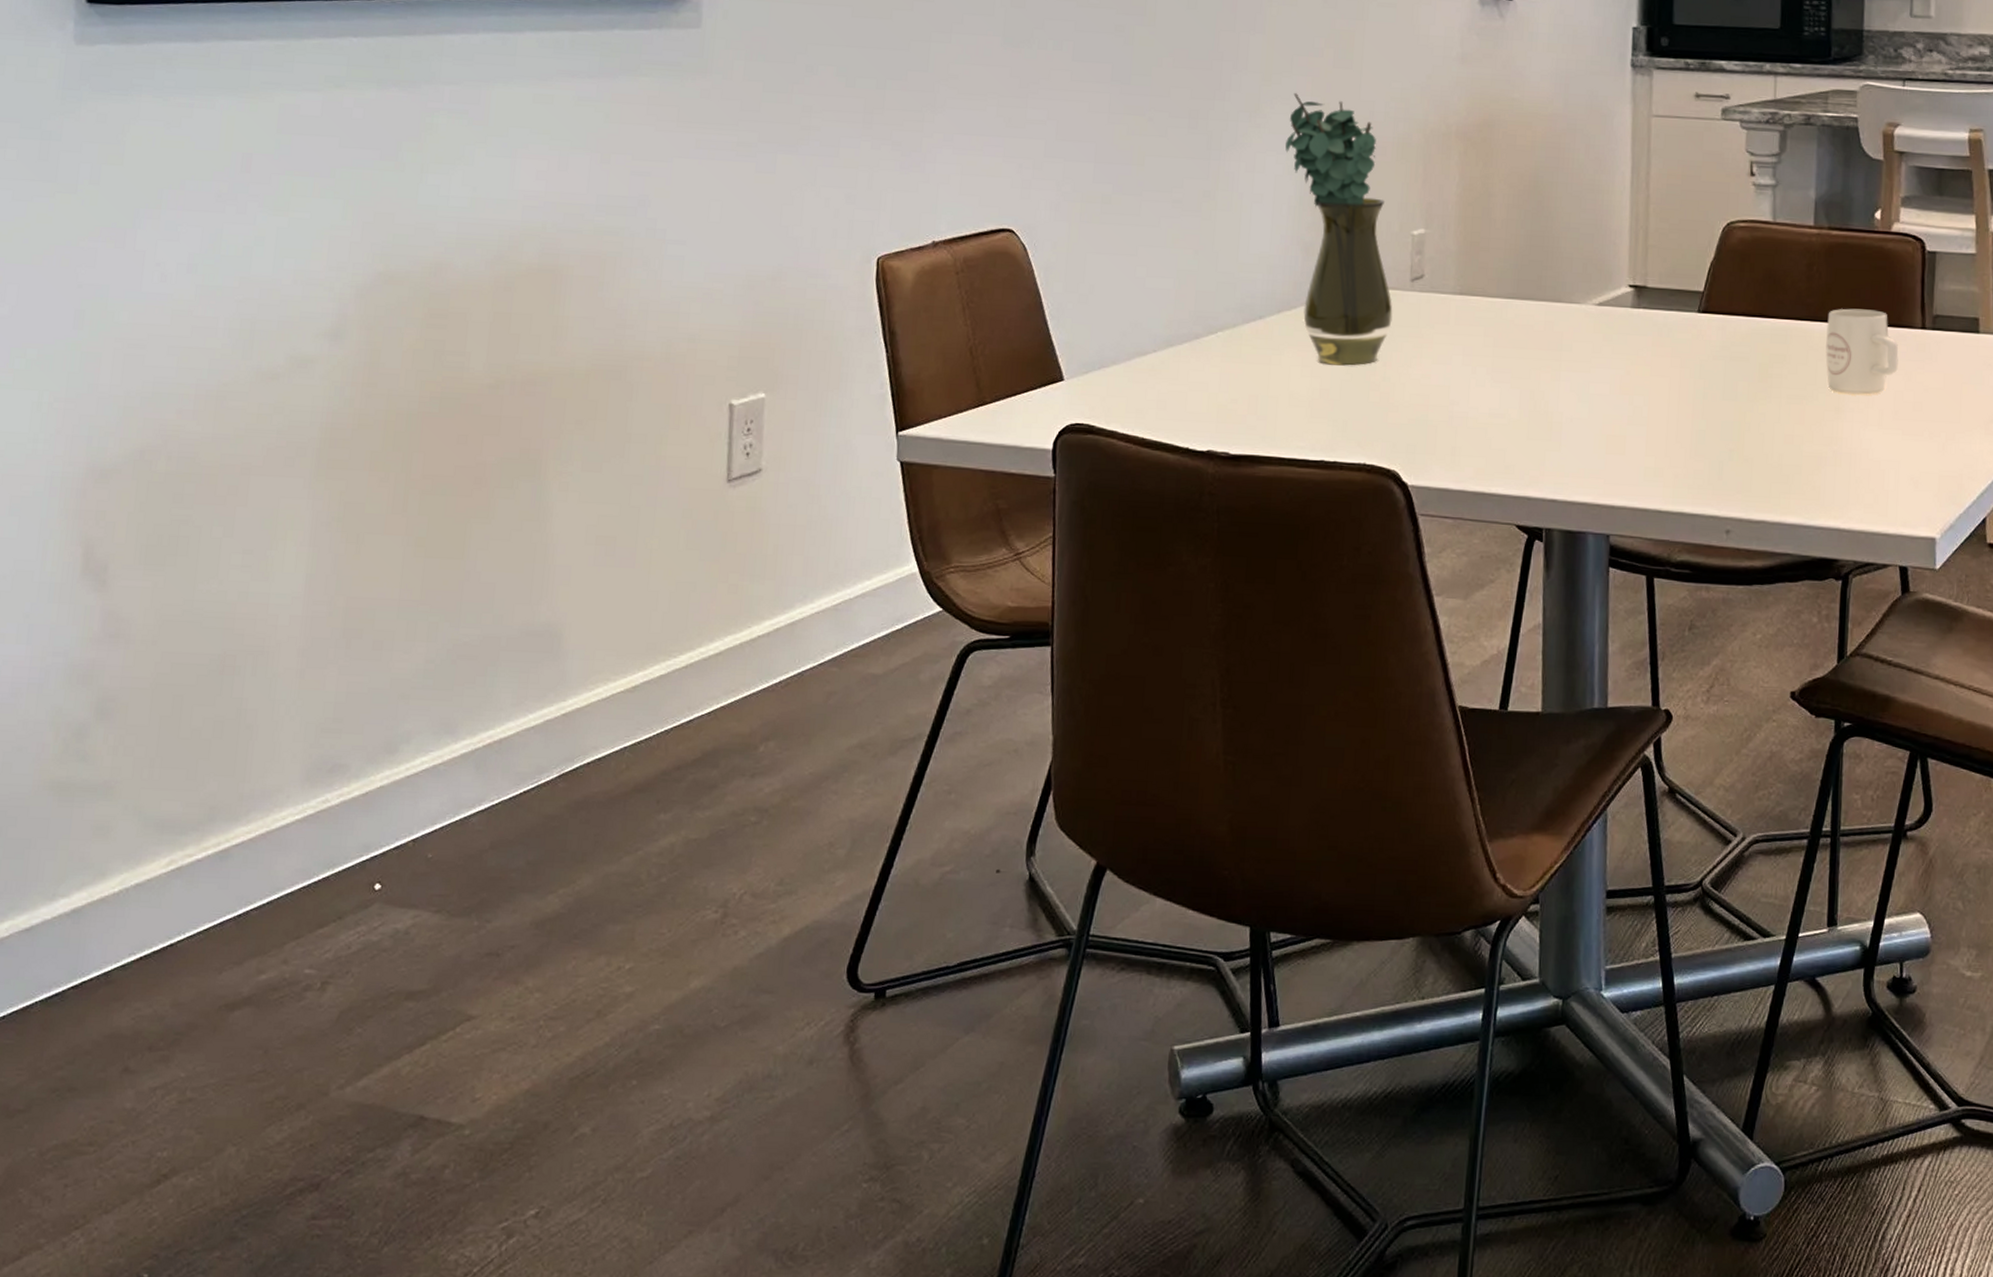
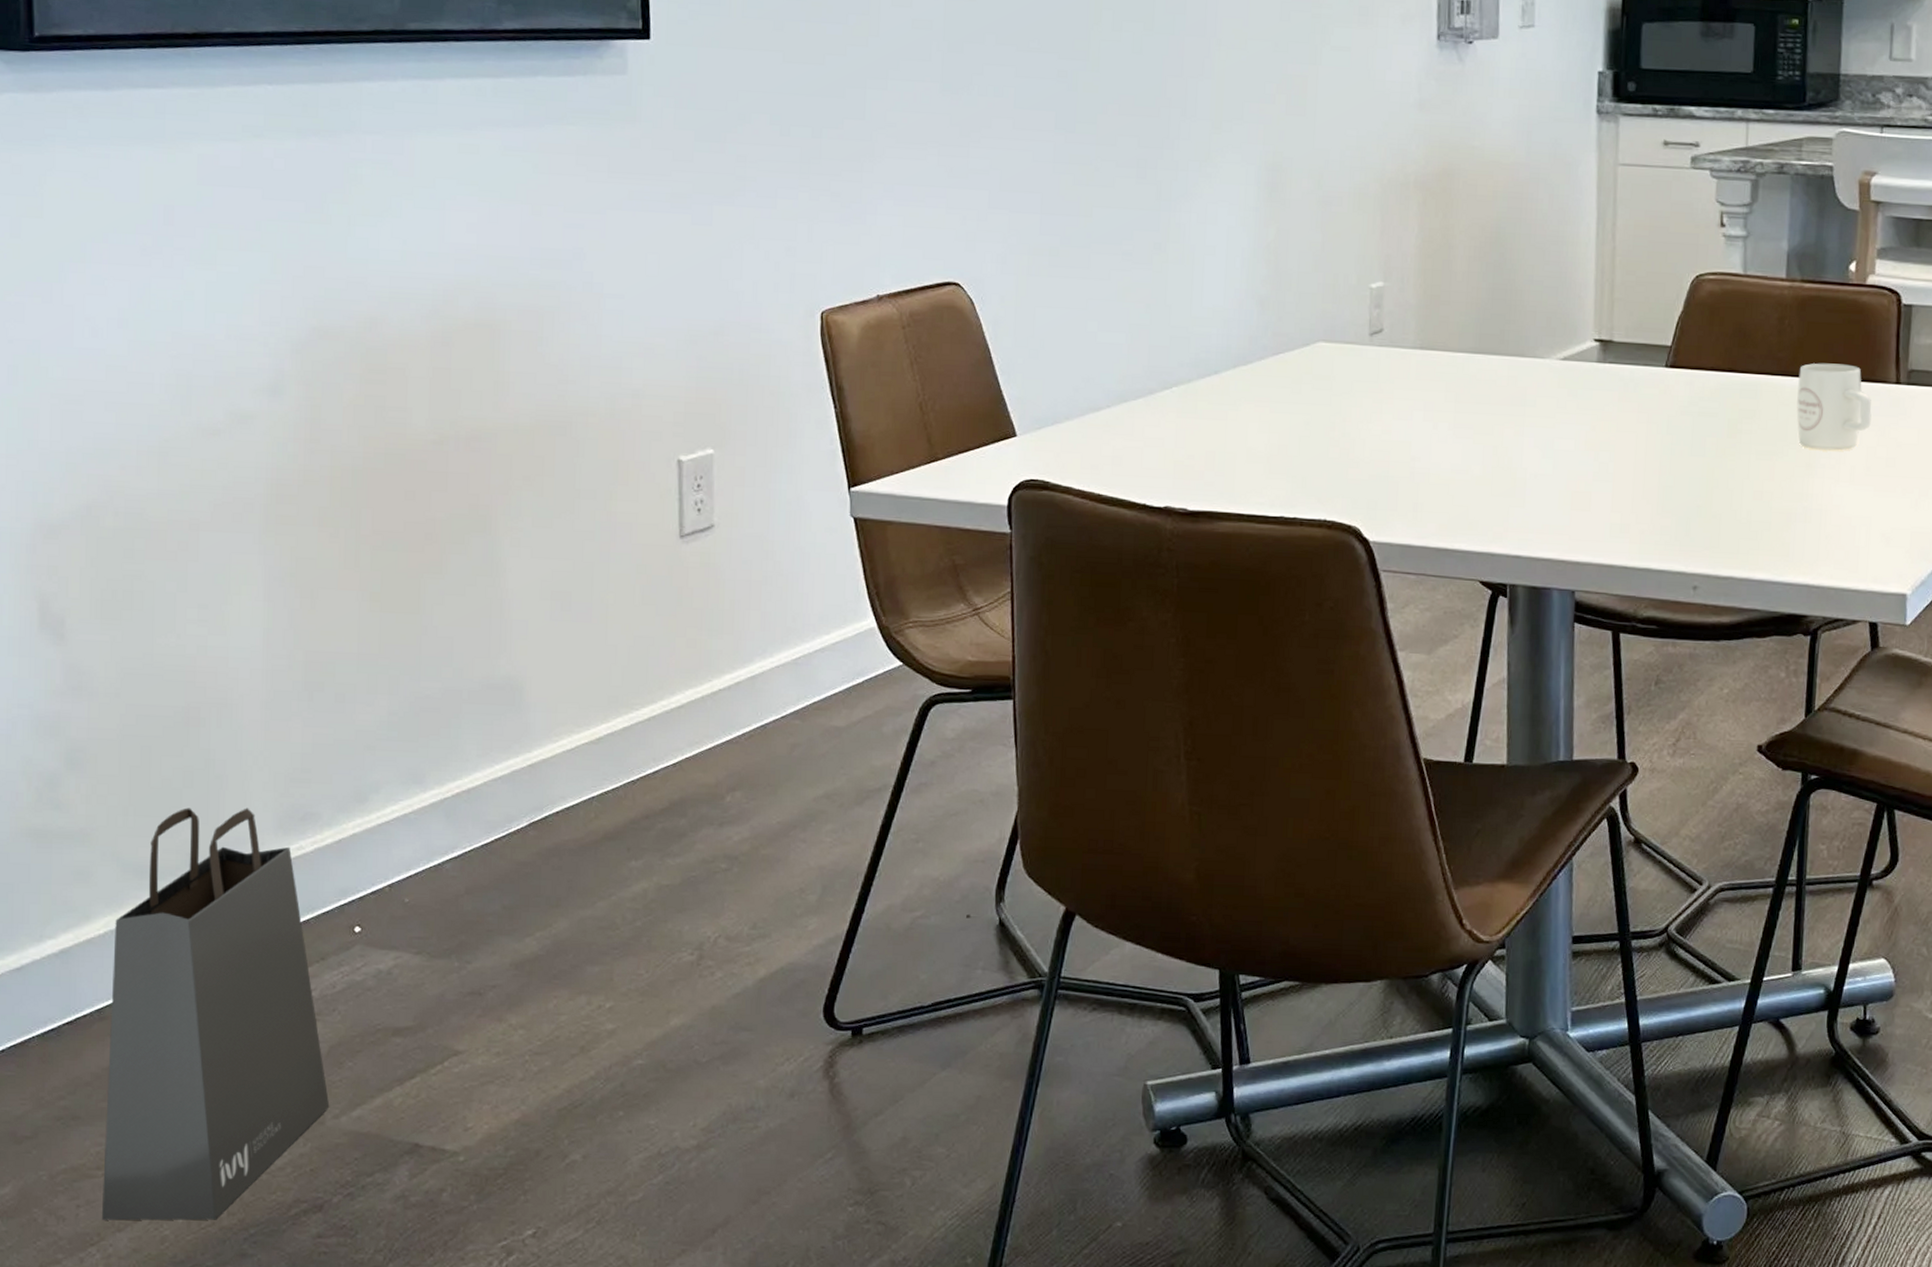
shopping bag: none [89,759,336,1202] -> present [102,807,330,1221]
vase: present [1285,92,1393,366] -> none [1238,140,1352,422]

